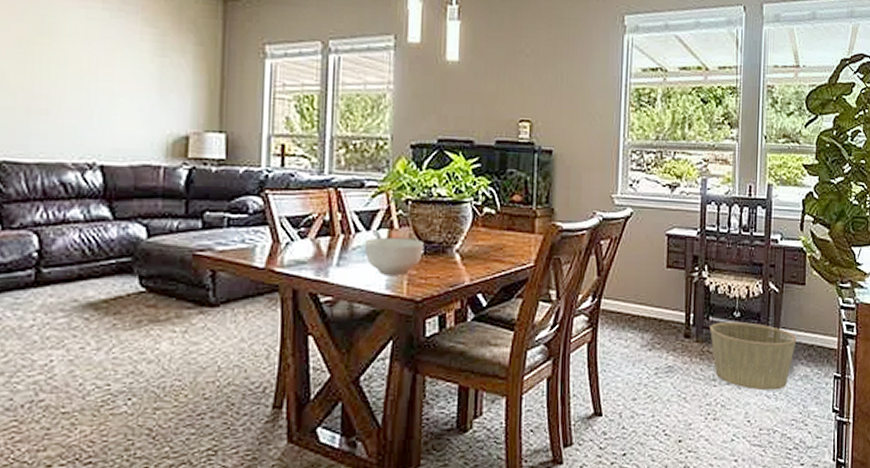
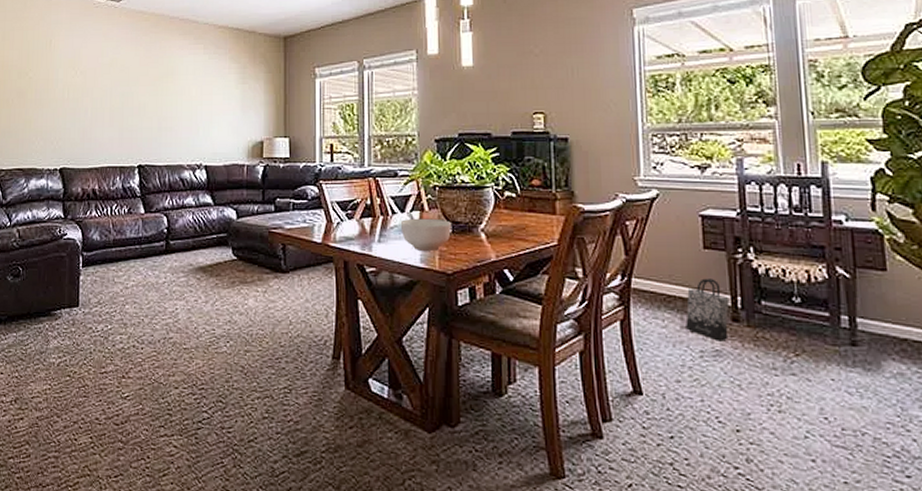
shopping bag: none [645,297,684,358] -> present [685,278,730,342]
basket: present [710,321,797,391] -> none [763,306,882,387]

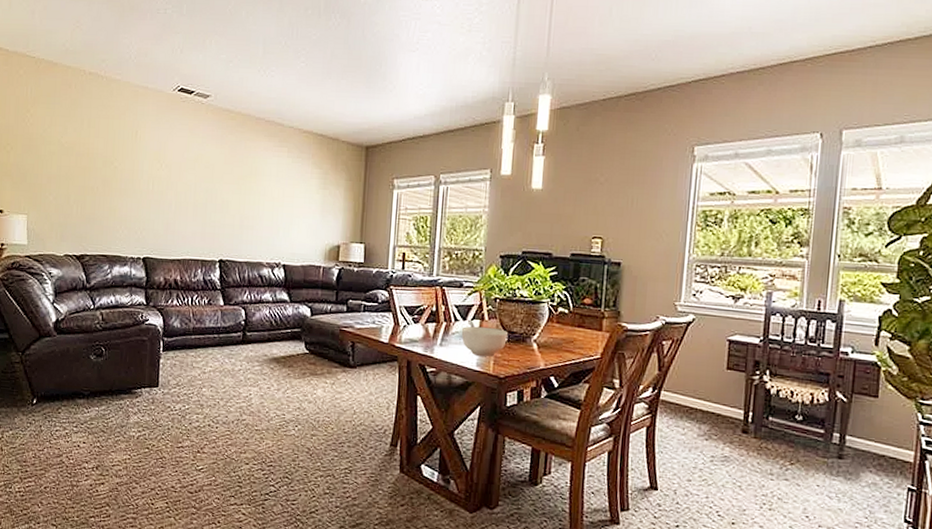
shopping bag: present [685,278,730,342] -> none [702,395,743,449]

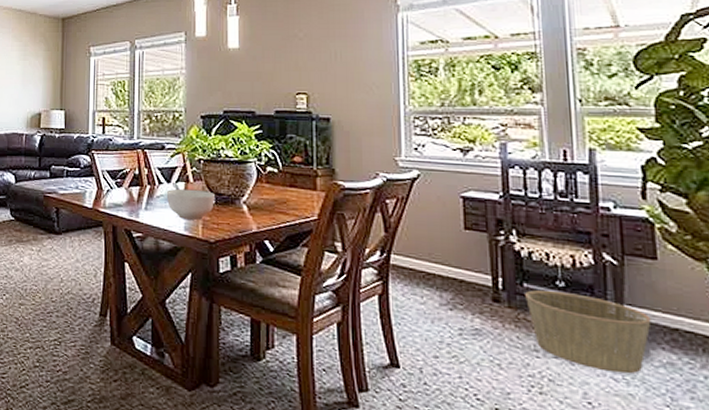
basket: none [769,423,866,493] -> present [525,290,652,374]

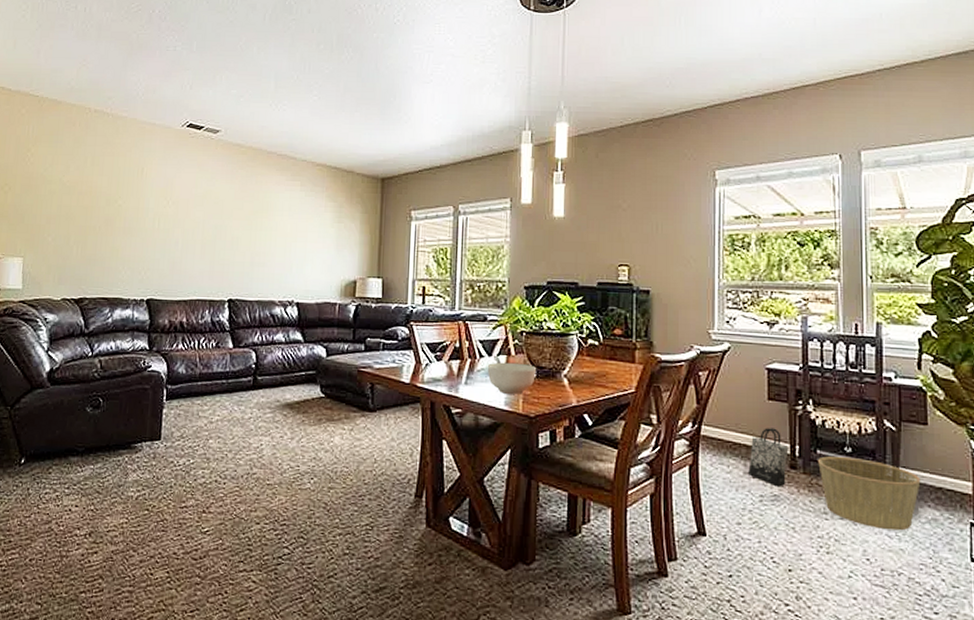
shopping bag: none [445,258,491,321] -> present [748,428,789,487]

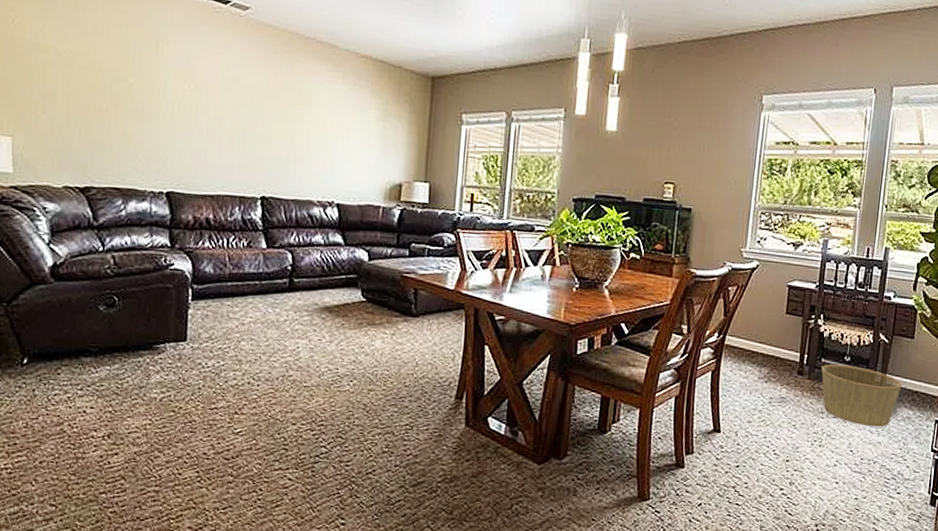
bowl: present [487,362,537,394] -> none [532,272,580,303]
shopping bag: present [748,428,789,487] -> none [762,338,799,391]

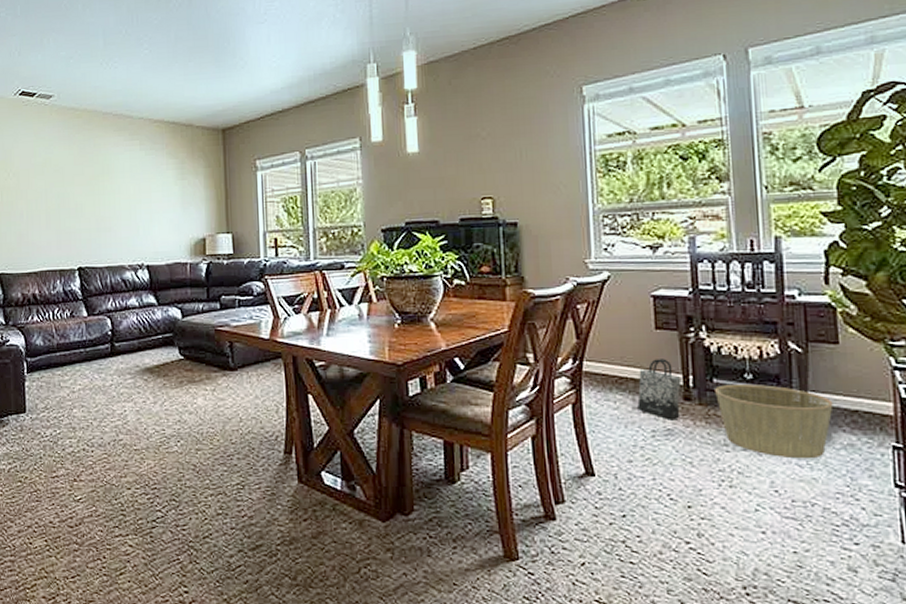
shopping bag: none [762,338,799,391] -> present [637,359,682,421]

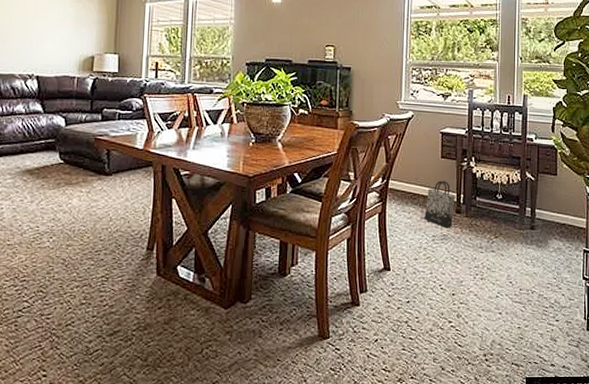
basket: present [715,383,833,459] -> none [477,202,550,259]

